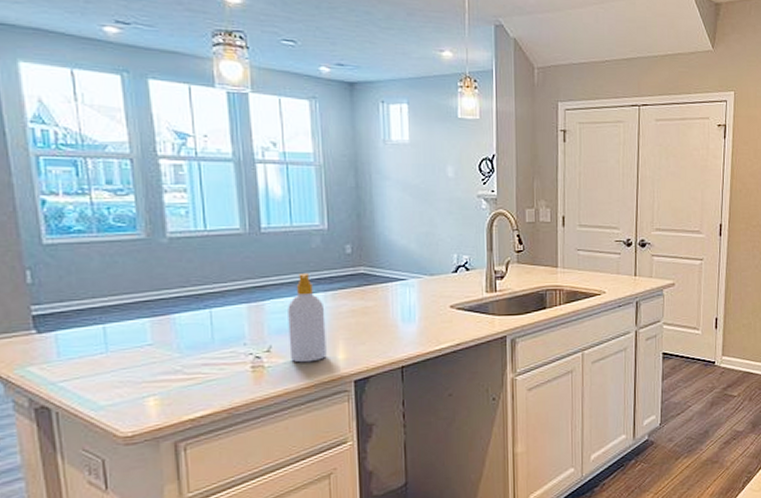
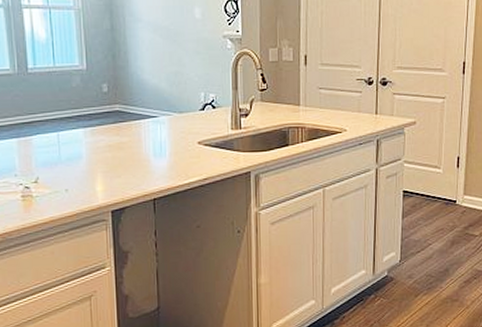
soap bottle: present [288,274,327,363] -> none [52,111,87,193]

